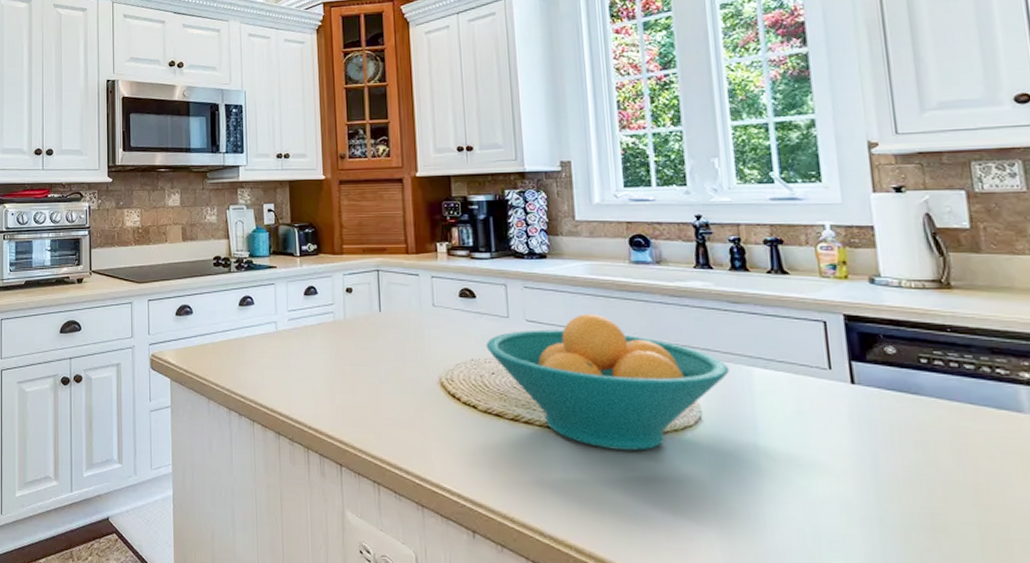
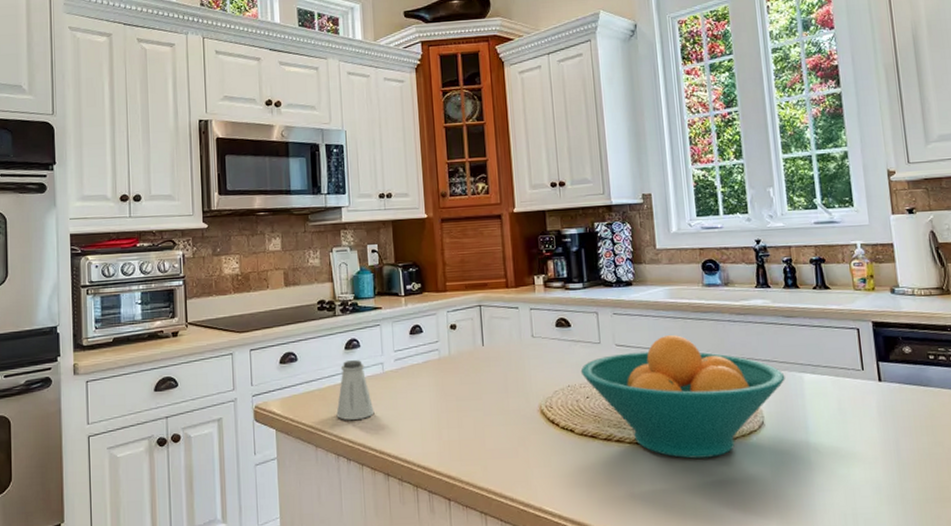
saltshaker: none [229,317,267,376] -> present [336,360,375,420]

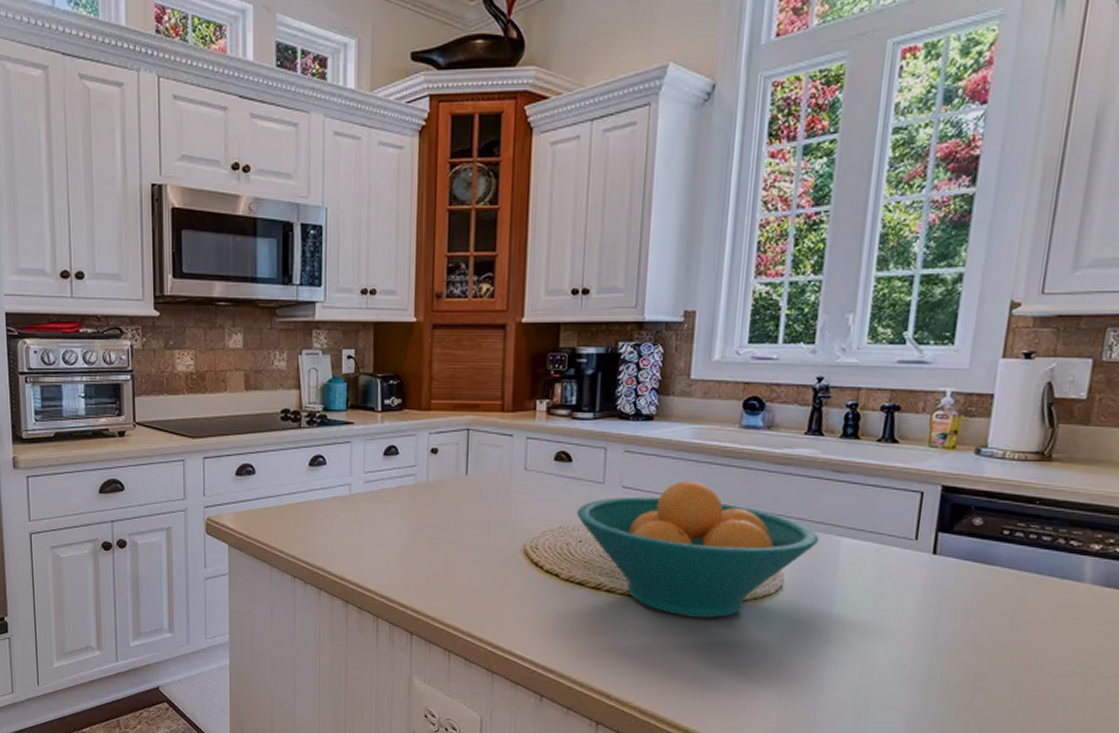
saltshaker: present [336,360,375,420] -> none [295,478,337,542]

